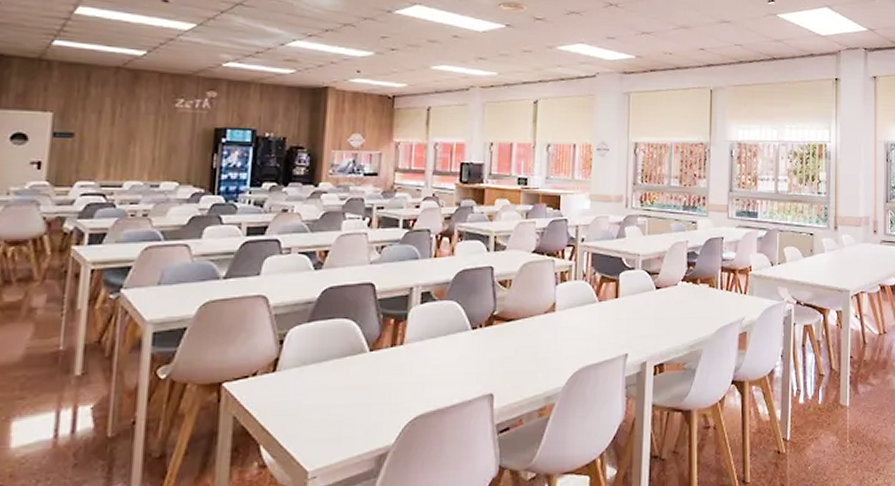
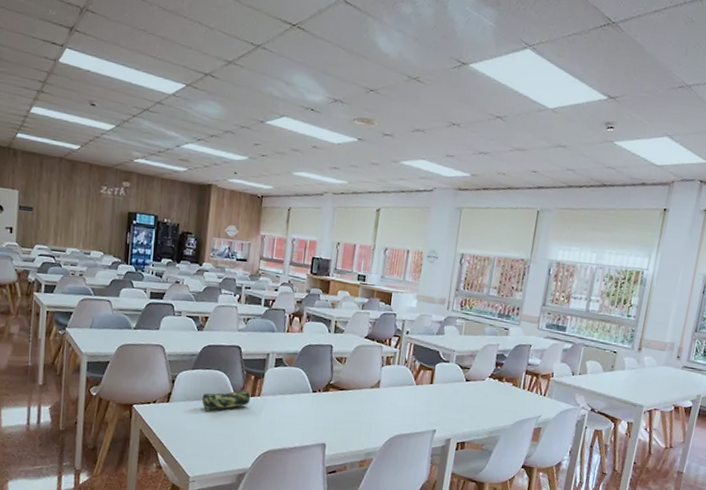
pencil case: none [322,338,391,373] -> present [201,389,251,410]

